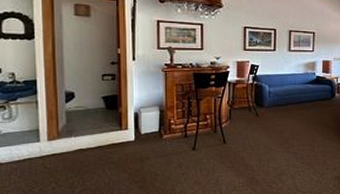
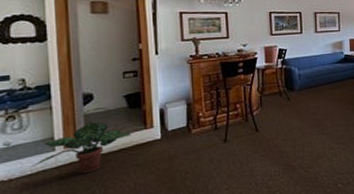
potted plant: none [18,118,107,165] -> present [30,121,131,174]

